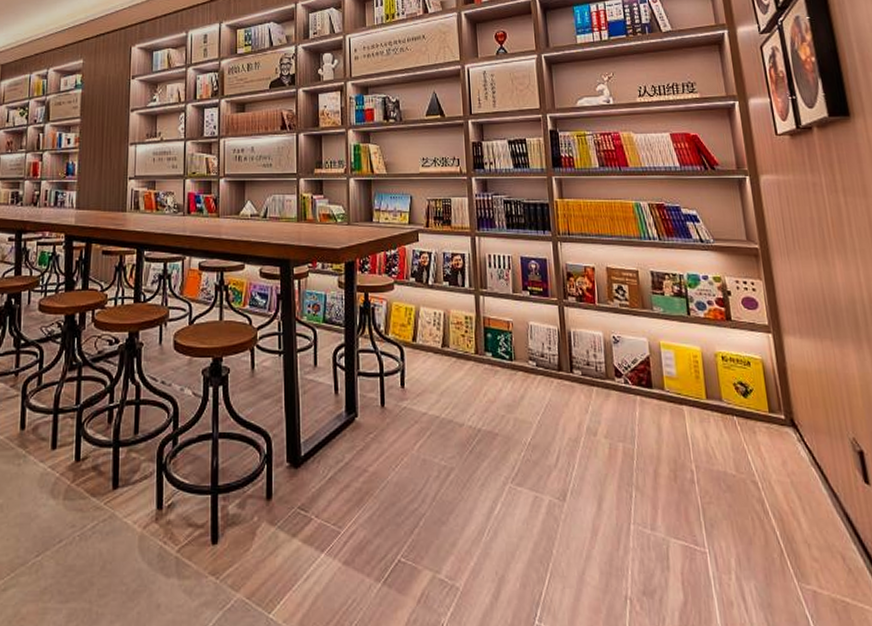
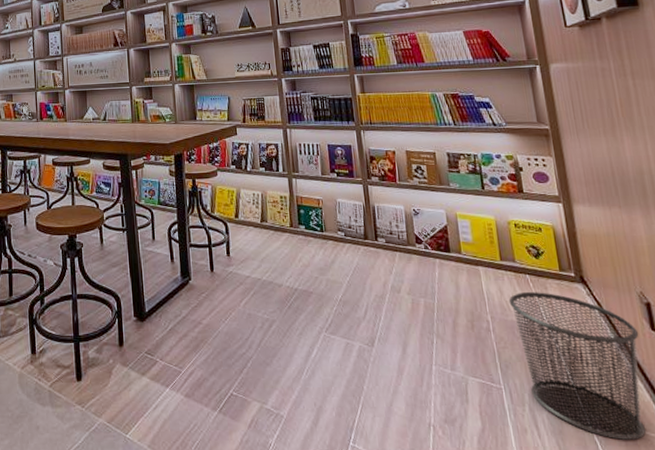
waste bin: none [714,437,859,614] -> present [508,292,646,440]

